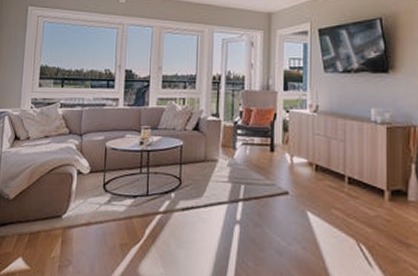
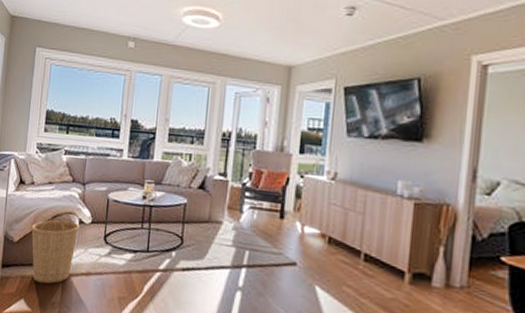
basket: none [28,164,78,239] -> present [31,211,80,284]

